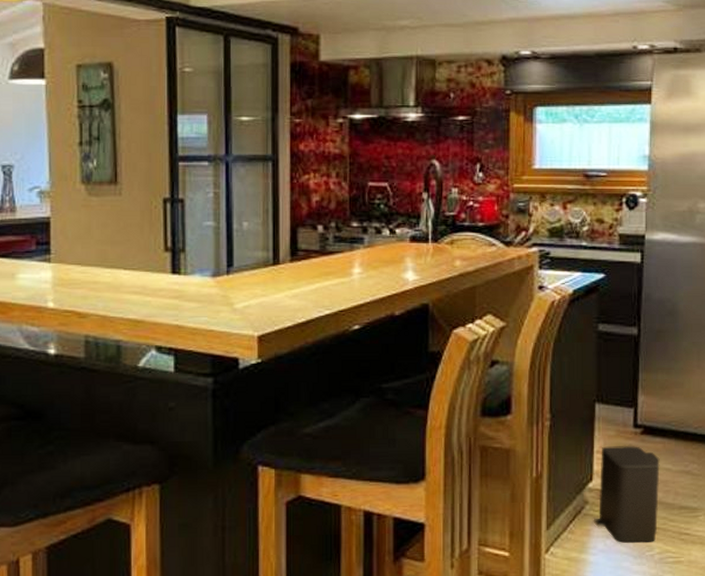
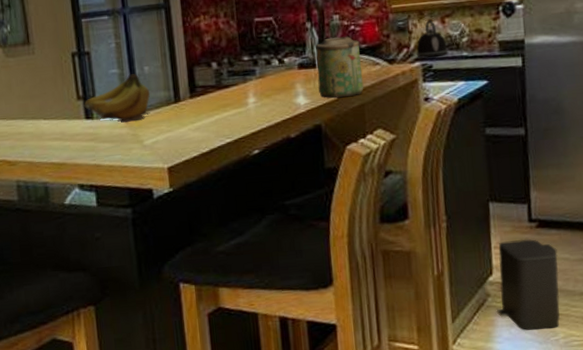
fruit: none [170,229,247,280] -> present [83,74,151,122]
canister: none [429,211,477,276] -> present [315,36,364,98]
kettle: none [535,204,567,244] -> present [416,19,448,58]

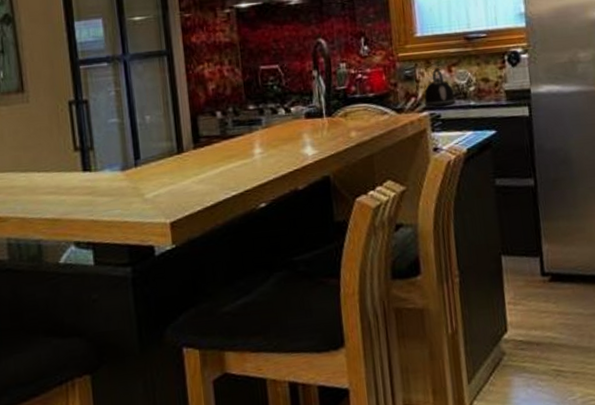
fruit: present [83,74,151,122] -> none [80,123,152,174]
canister: present [315,36,364,98] -> none [323,85,373,148]
pedal bin: present [496,238,560,330] -> none [512,293,576,390]

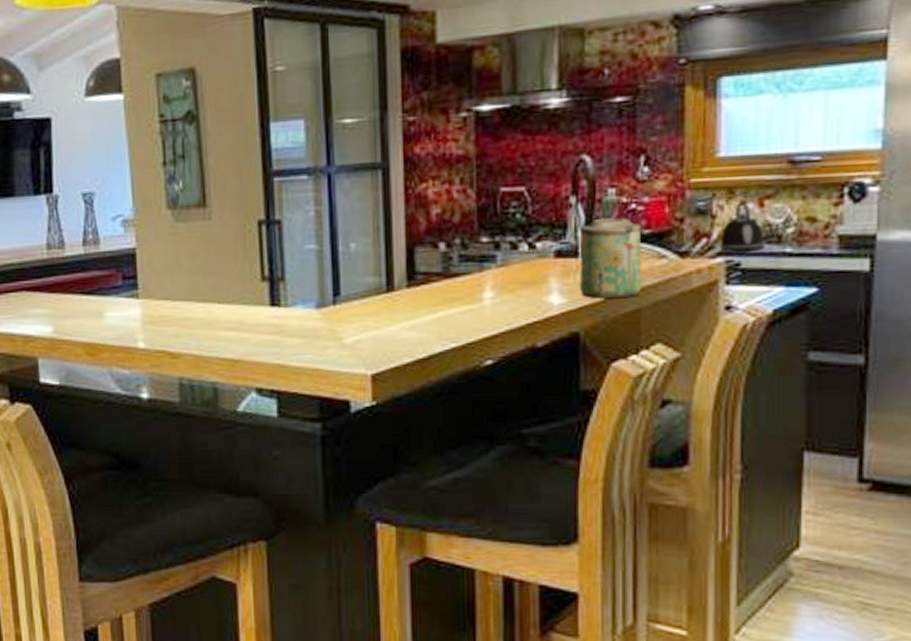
canister: none [323,85,373,148] -> present [579,217,642,298]

